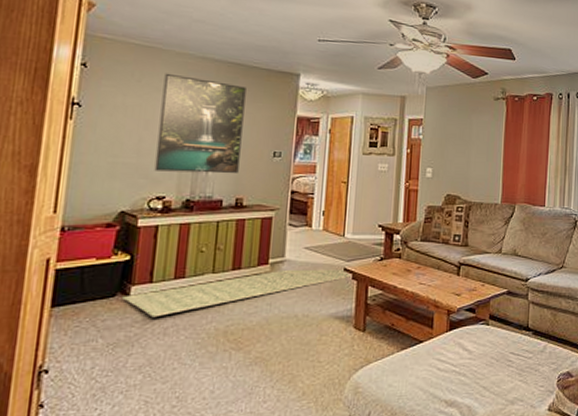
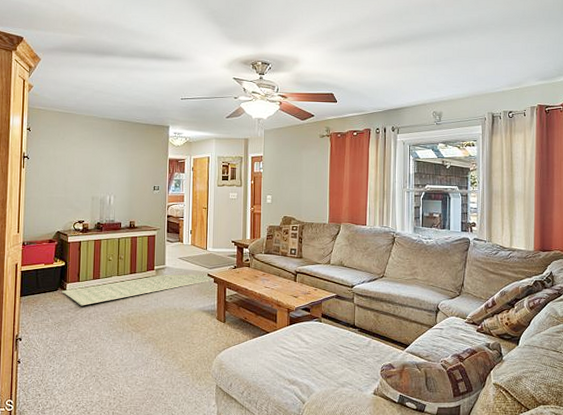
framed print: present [154,73,246,174] -> none [76,131,133,204]

